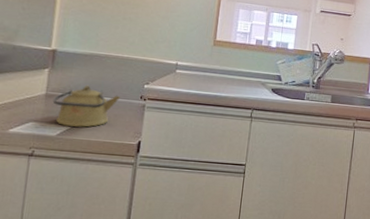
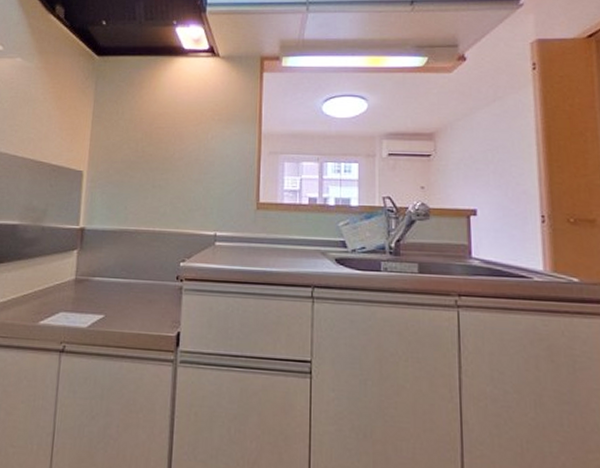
kettle: present [52,85,121,127] -> none [82,266,155,317]

